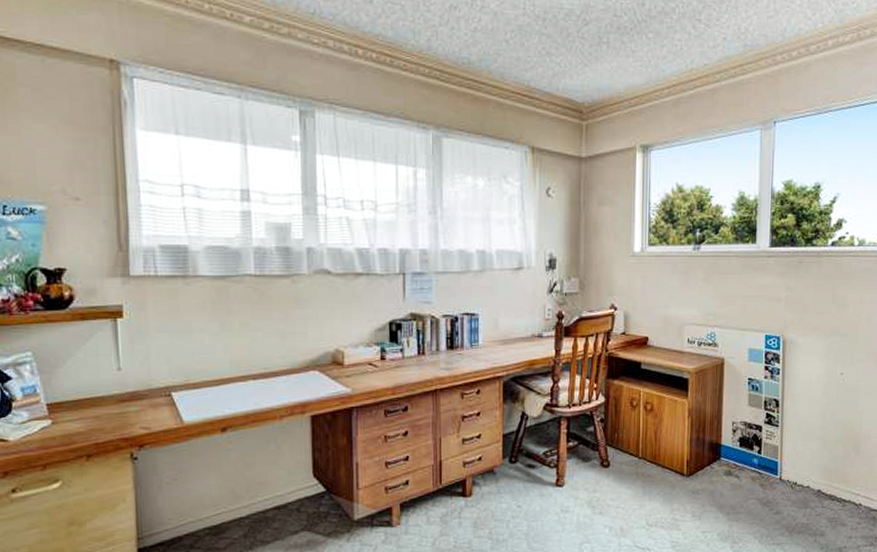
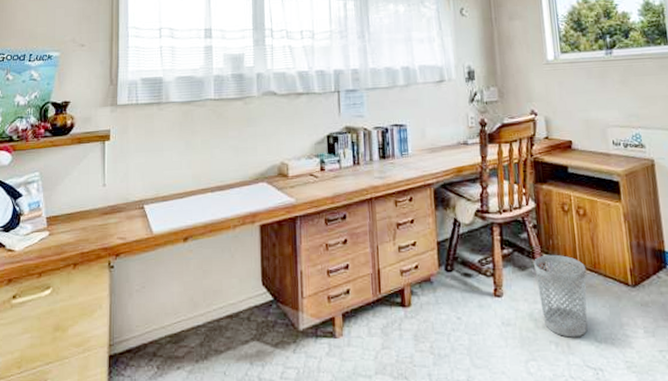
wastebasket: none [597,447,646,522] -> present [534,254,588,338]

